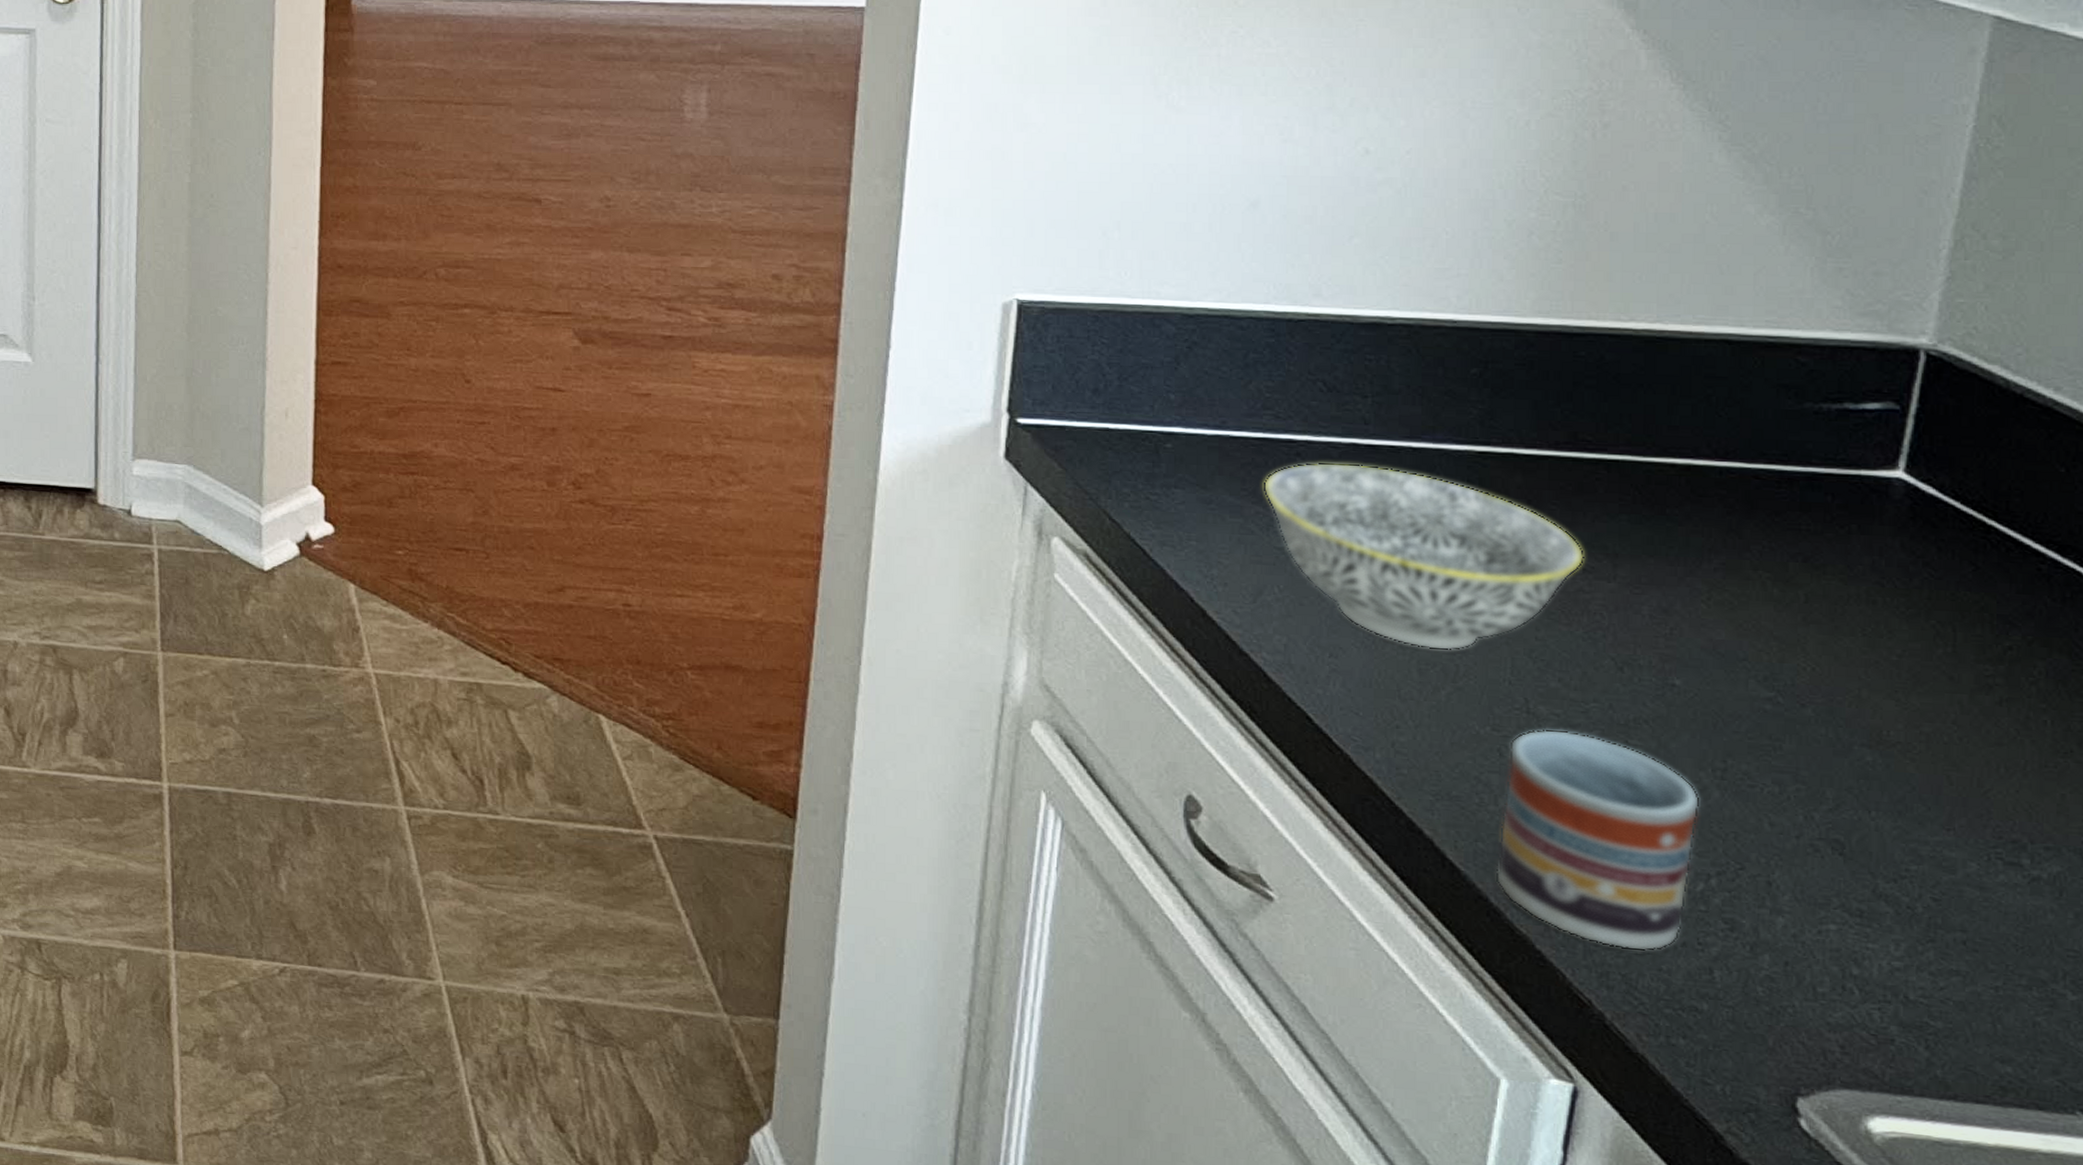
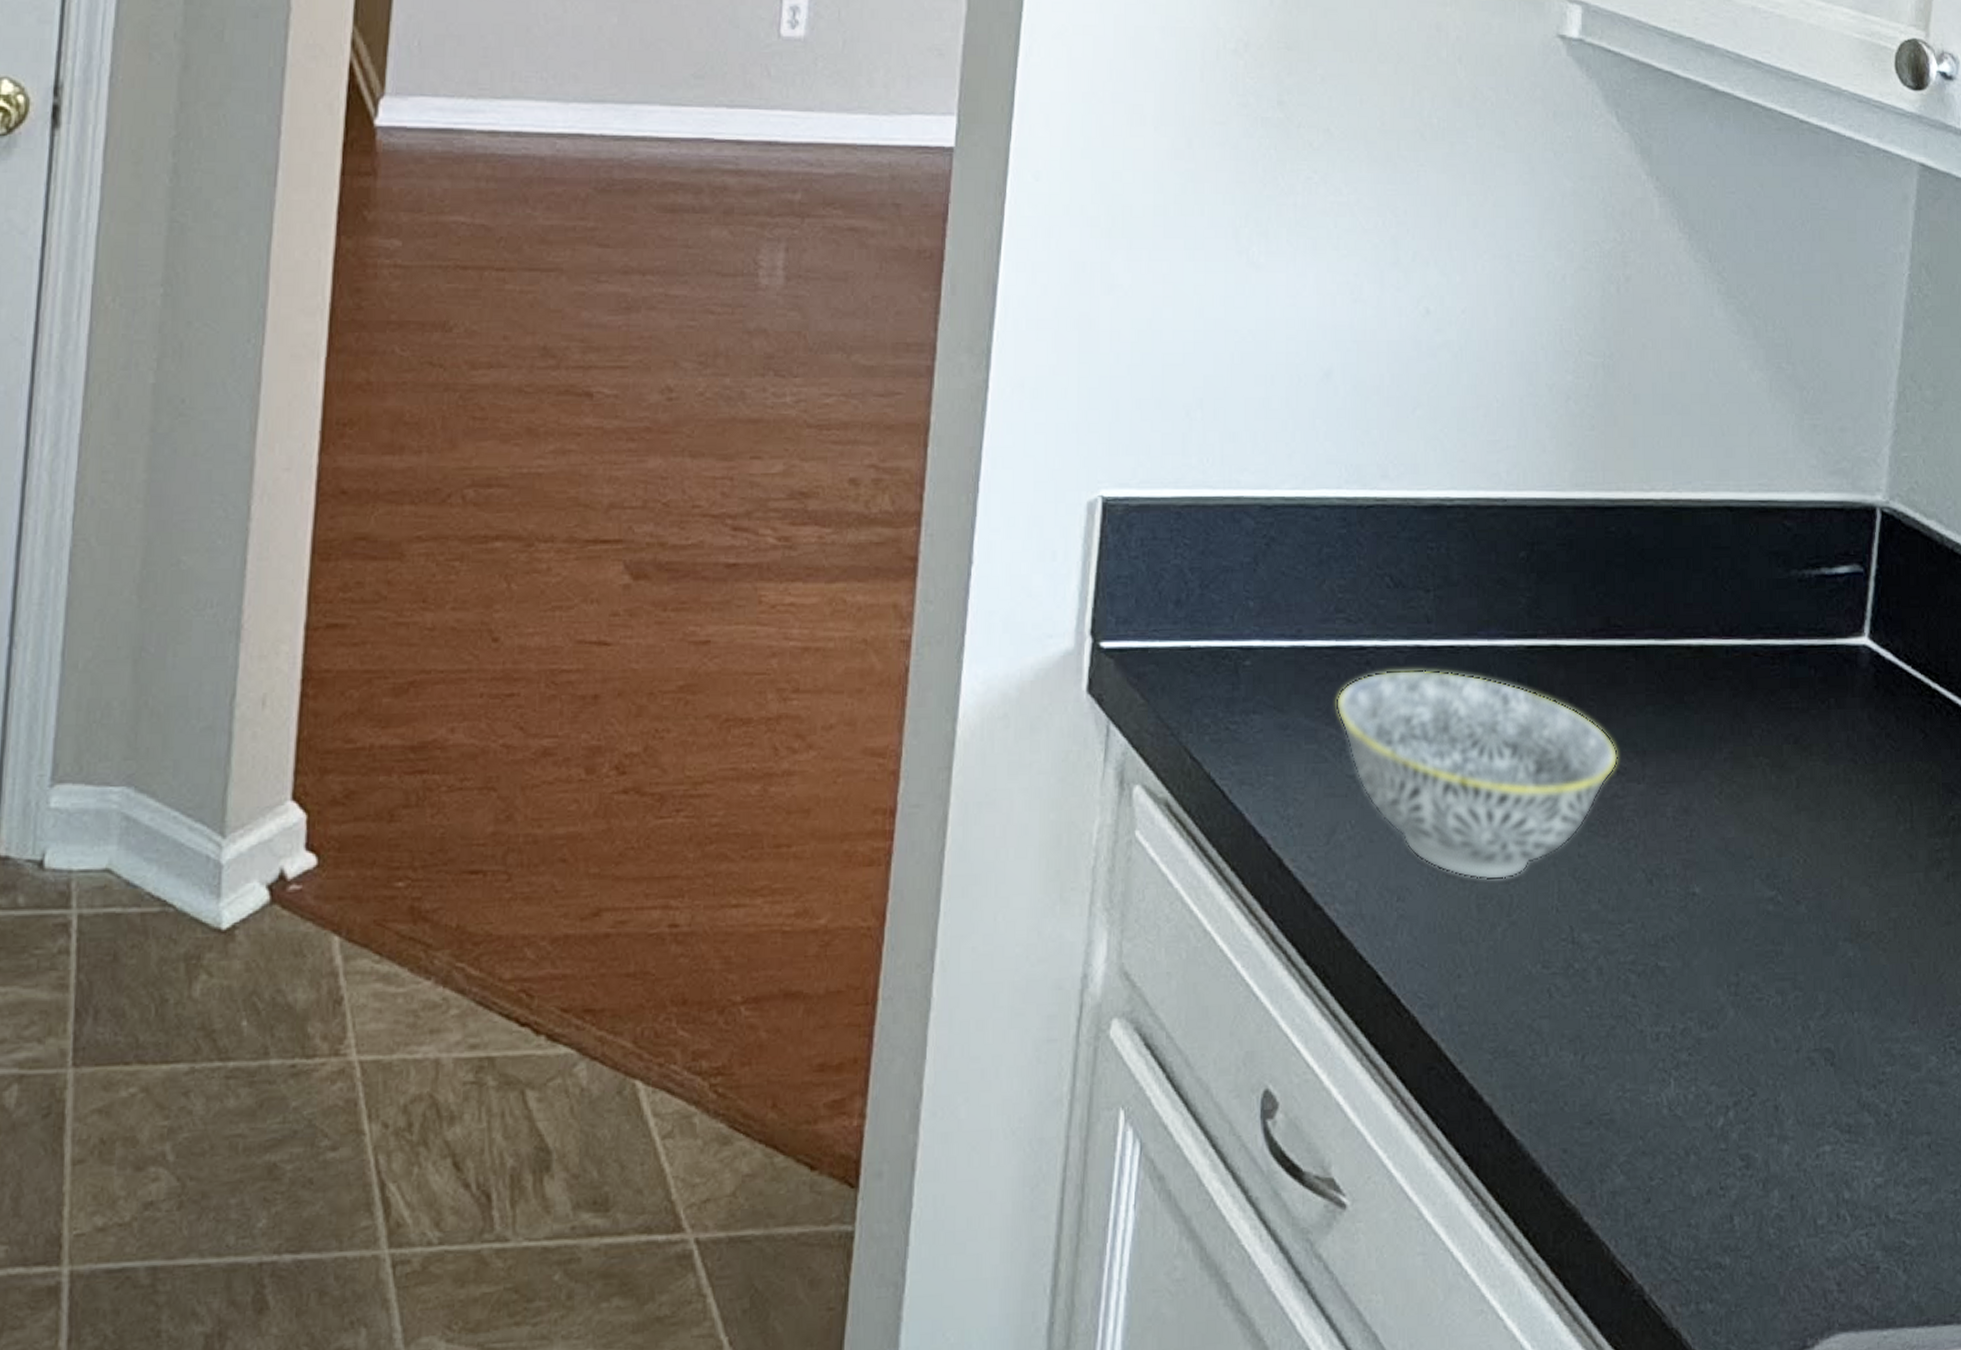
cup: present [1495,729,1700,952] -> none [1547,958,1719,1208]

